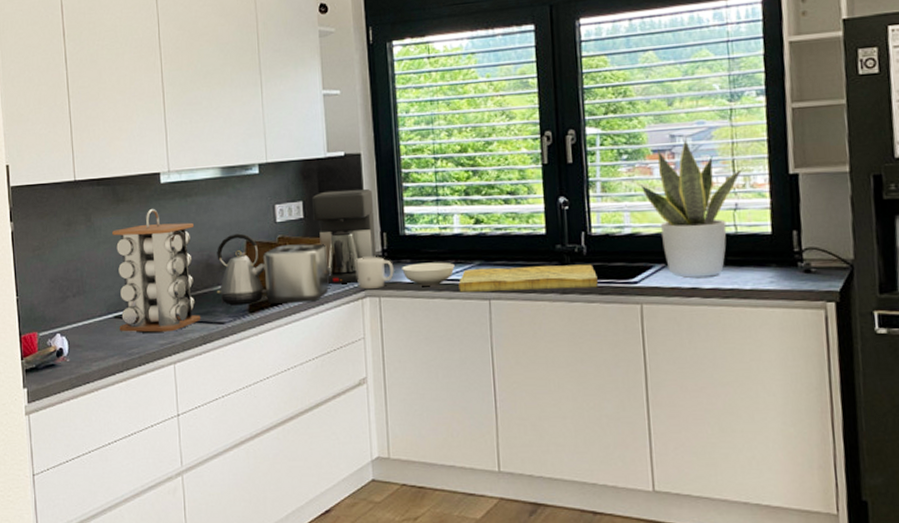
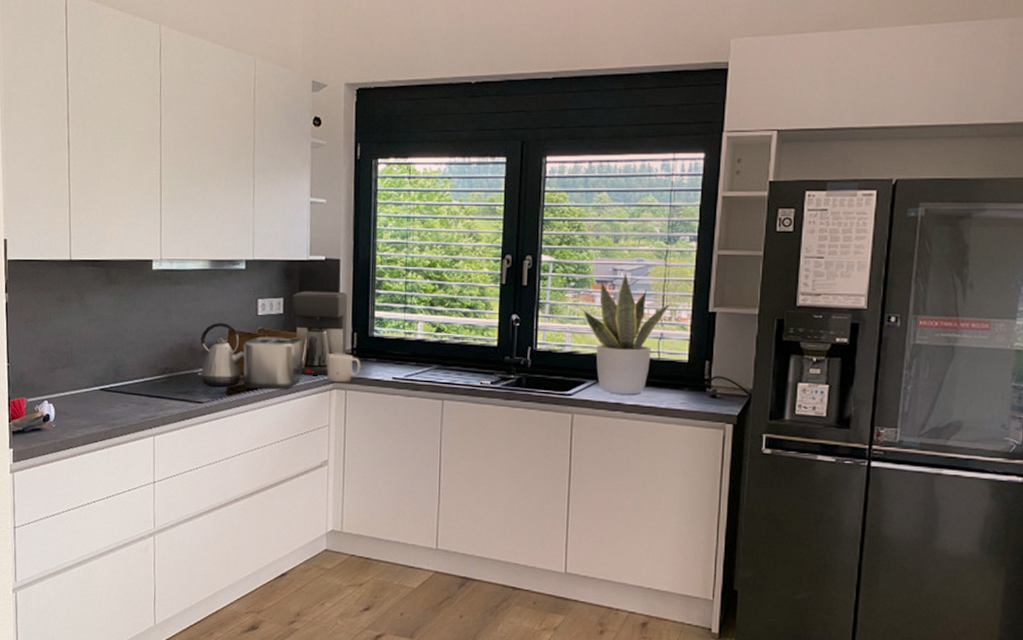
spice rack: present [112,208,201,333] -> none [103,292,182,407]
bowl: present [402,262,455,287] -> none [368,362,415,385]
cutting board: present [458,264,598,293] -> none [417,371,538,397]

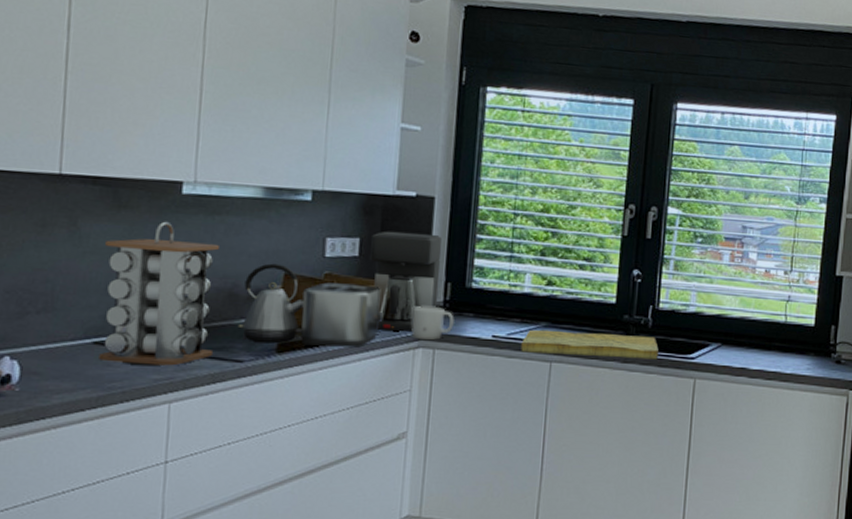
spice rack: none [103,292,182,407] -> present [99,221,219,366]
cutting board: none [417,371,538,397] -> present [521,329,658,360]
potted plant: present [583,271,672,395] -> none [709,229,801,359]

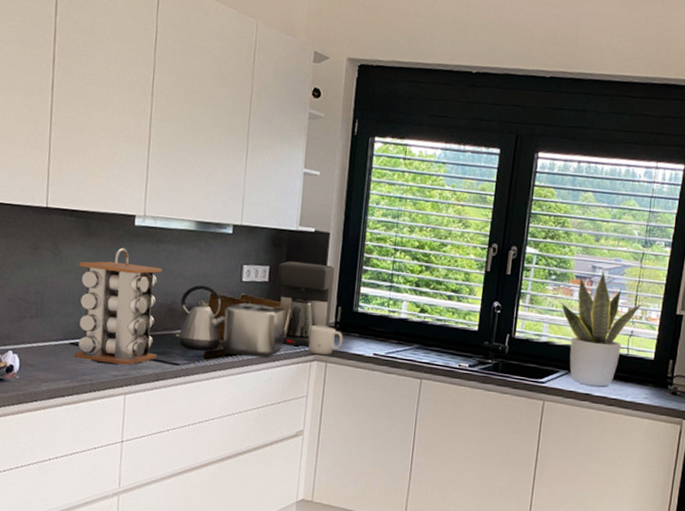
cutting board: present [521,329,658,360] -> none [396,350,513,382]
potted plant: none [709,229,801,359] -> present [561,269,644,387]

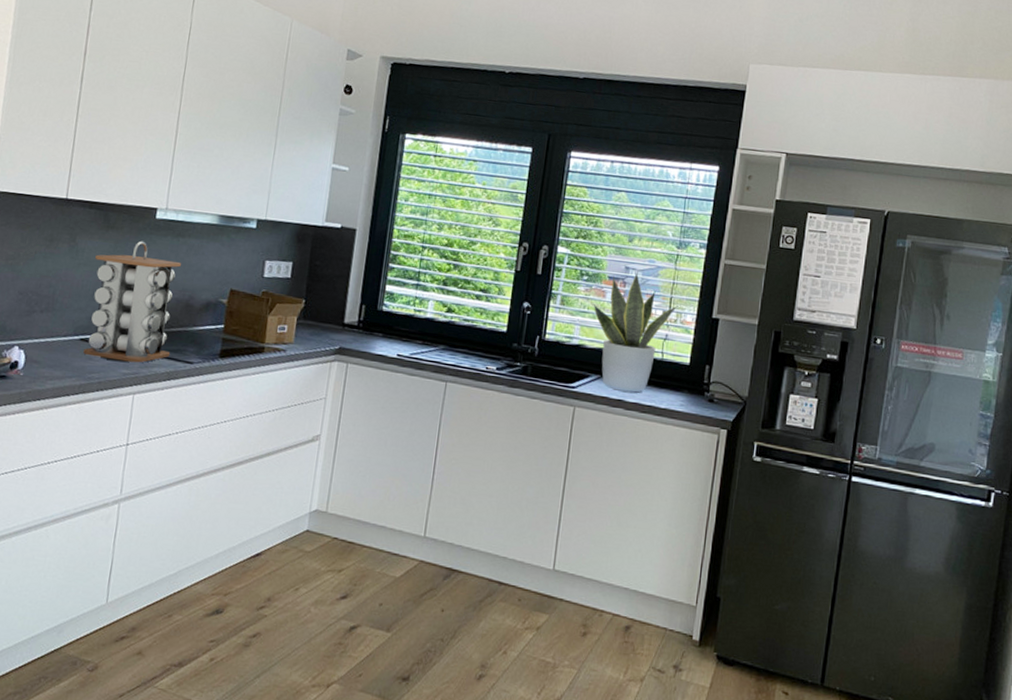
kettle: present [175,285,226,351] -> none [190,280,244,349]
toaster: present [222,302,287,359] -> none [239,299,308,359]
coffee maker: present [277,261,334,348] -> none [300,257,360,348]
mug: present [308,326,343,355] -> none [329,324,366,355]

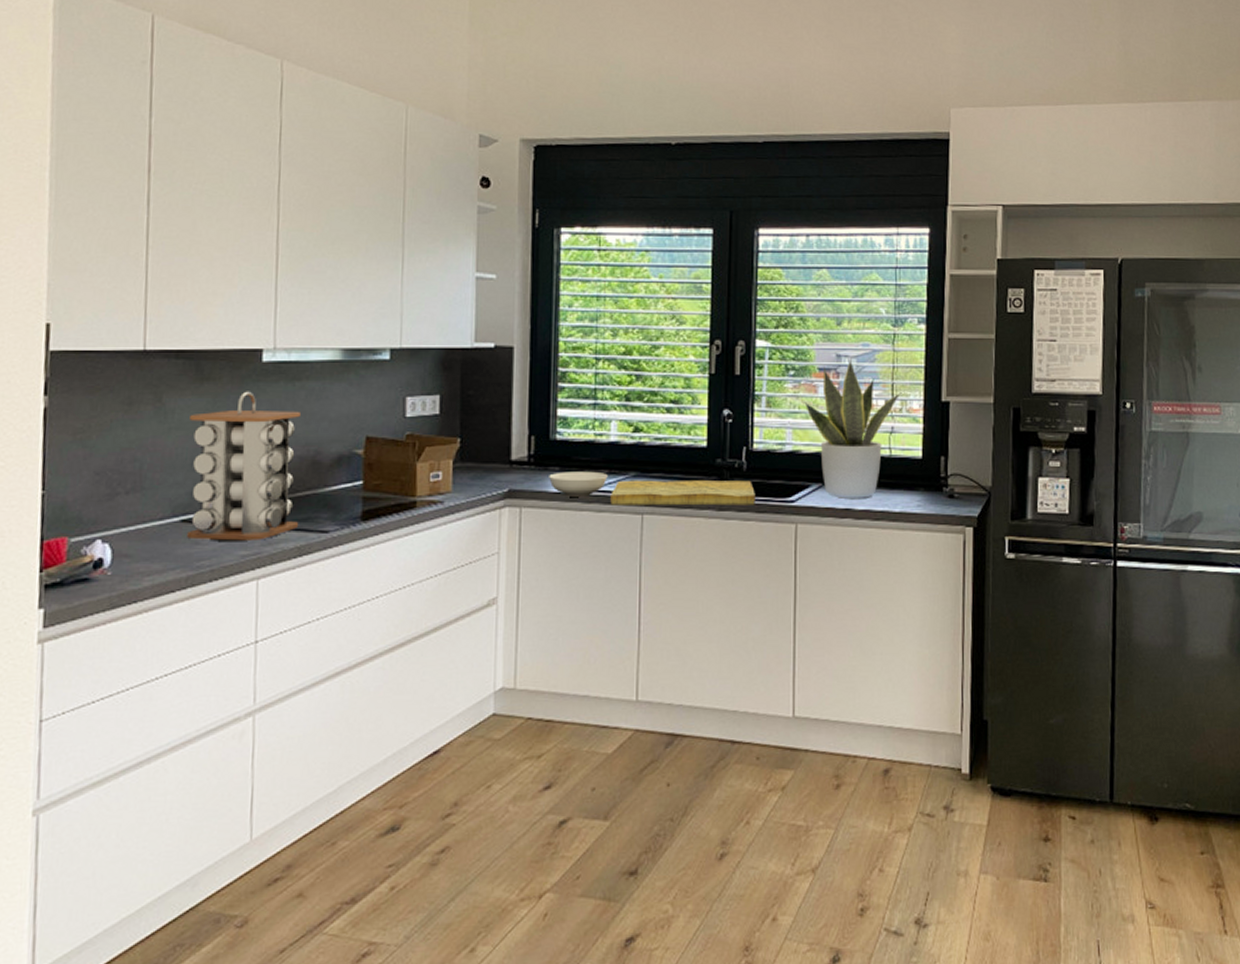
bowl: none [373,338,422,362] -> present [549,471,608,498]
cutting board: none [421,351,543,386] -> present [610,480,755,506]

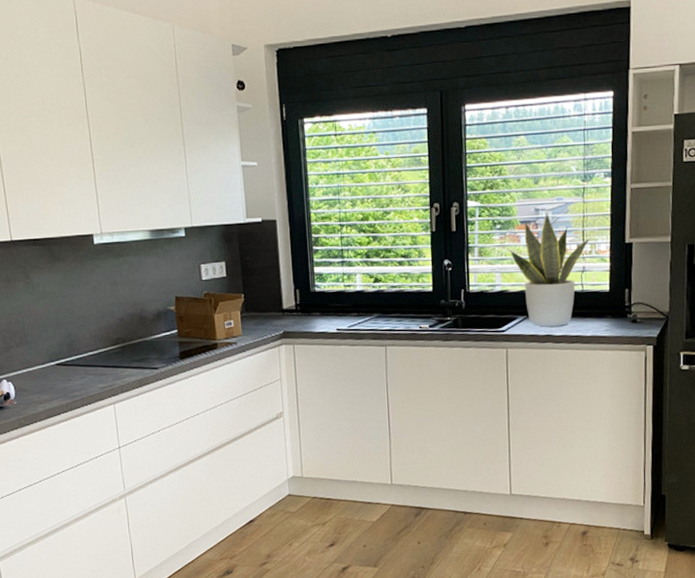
spice rack: present [187,391,300,541] -> none [50,267,137,378]
bowl: present [549,471,608,498] -> none [312,314,357,336]
cutting board: present [610,480,755,506] -> none [360,316,473,340]

